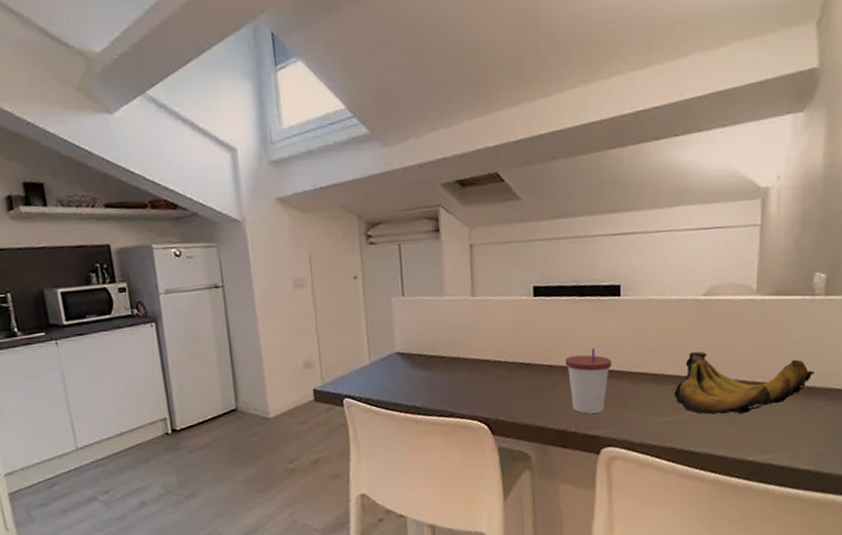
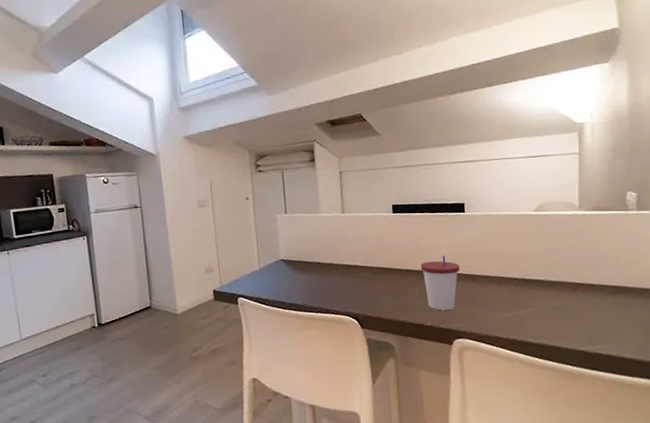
banana bunch: present [674,351,814,415] -> none [514,257,632,311]

